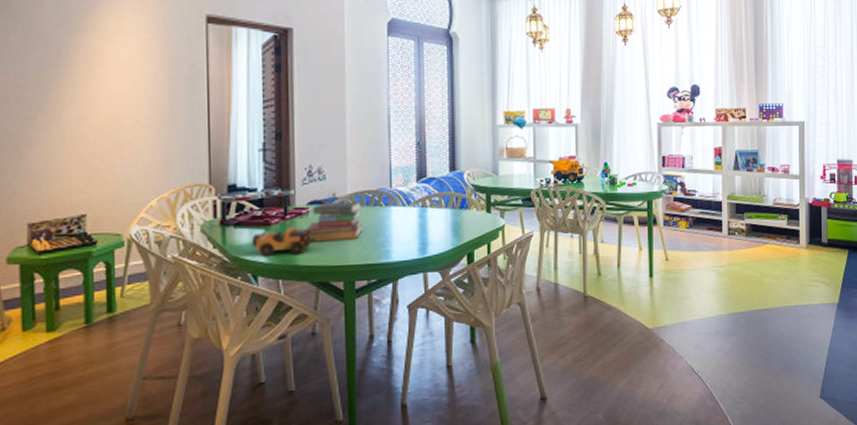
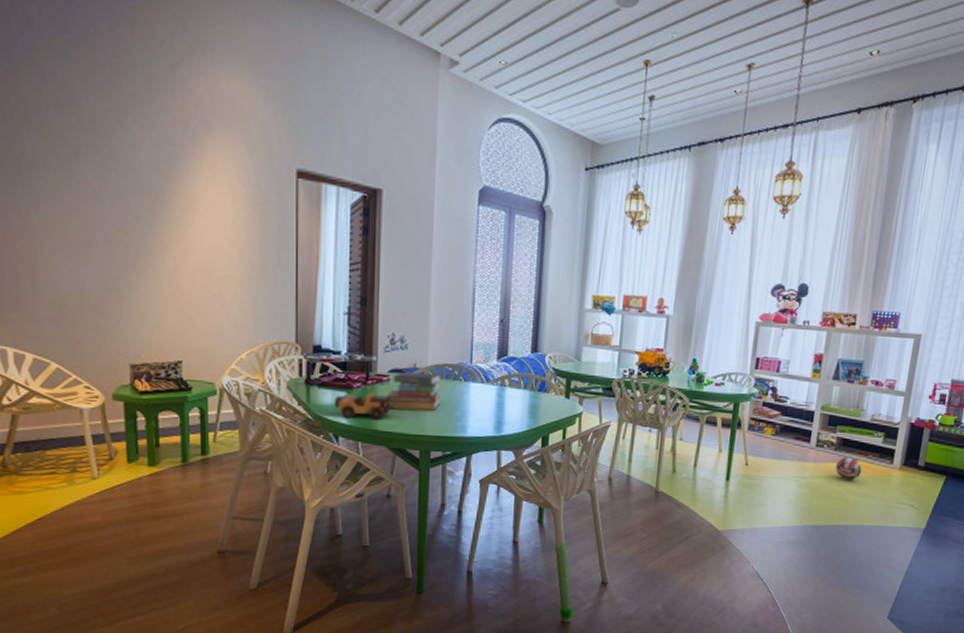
ball: none [749,241,773,264] -> present [835,457,862,481]

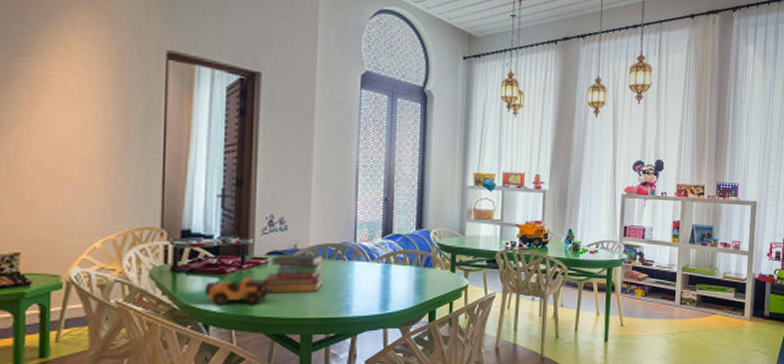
ball: present [835,457,862,481] -> none [698,312,720,333]

